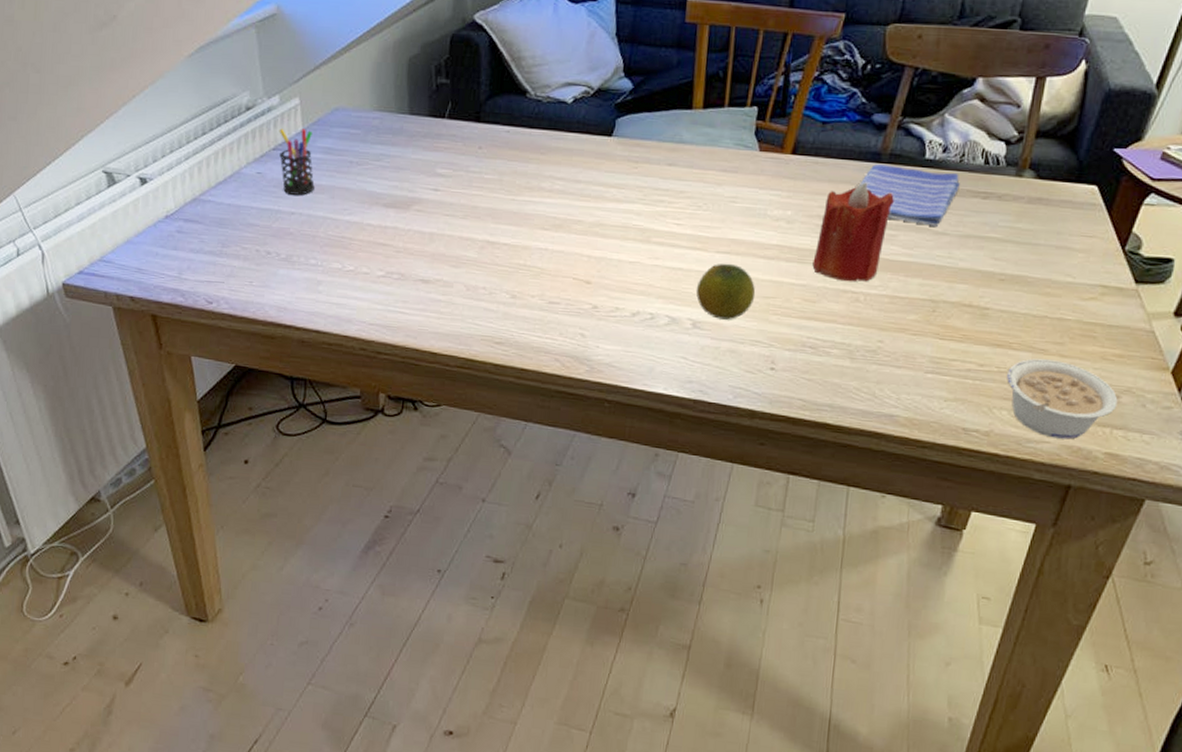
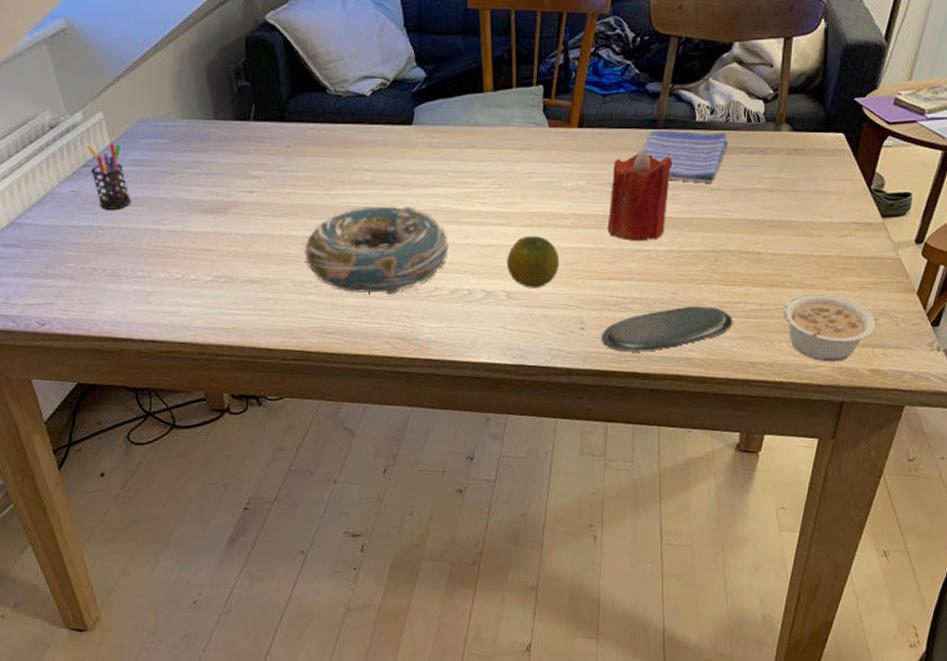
decorative bowl: none [481,215,637,311] -> present [303,205,449,296]
oval tray: none [792,357,947,403] -> present [601,305,733,353]

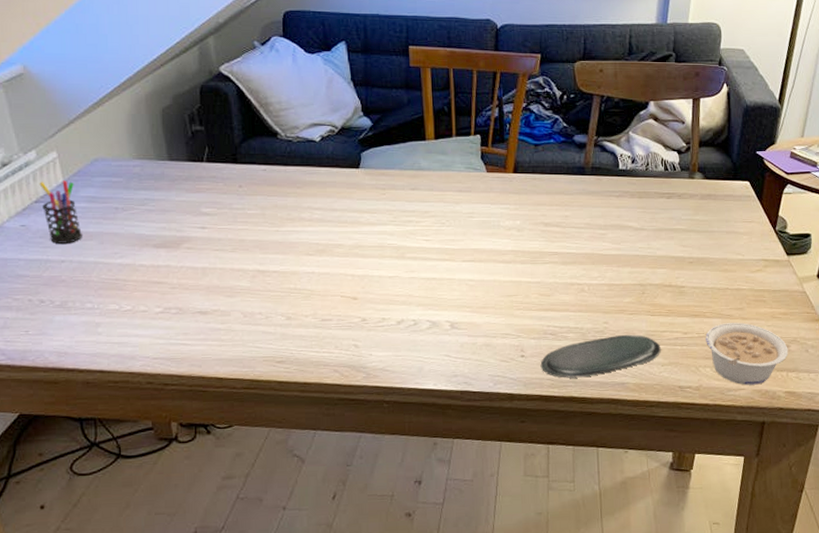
decorative bowl: present [303,205,449,296] -> none [254,241,395,326]
fruit: present [506,235,560,288] -> none [449,270,500,319]
candle: present [607,148,672,242] -> none [543,192,600,276]
dish towel: present [641,130,728,183] -> none [571,177,649,224]

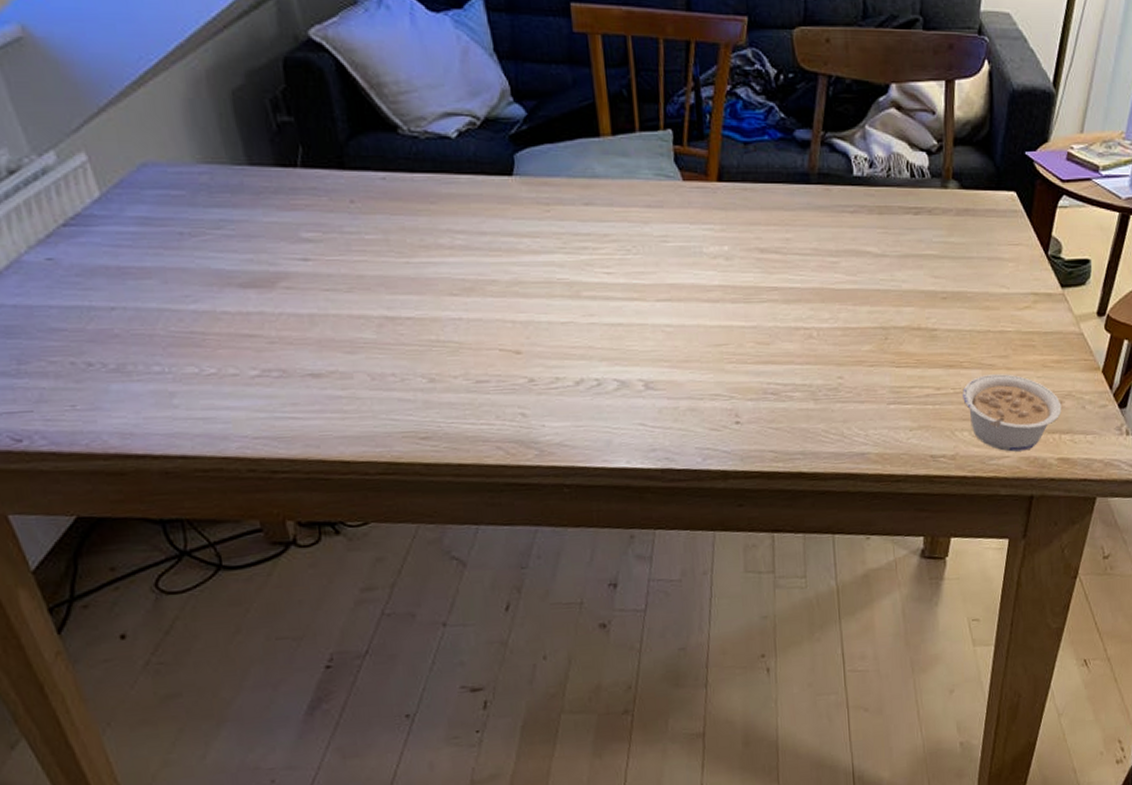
pen holder: present [39,180,83,244] -> none [65,194,138,284]
oval tray: present [540,334,661,378] -> none [760,391,909,450]

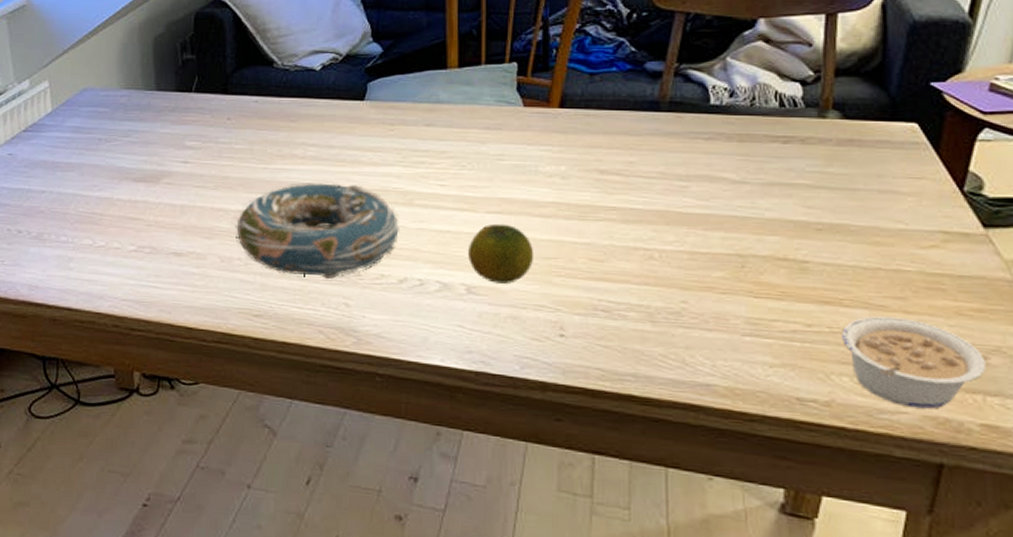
decorative bowl: none [381,275,569,389] -> present [235,182,399,280]
fruit: none [641,312,706,376] -> present [467,223,534,284]

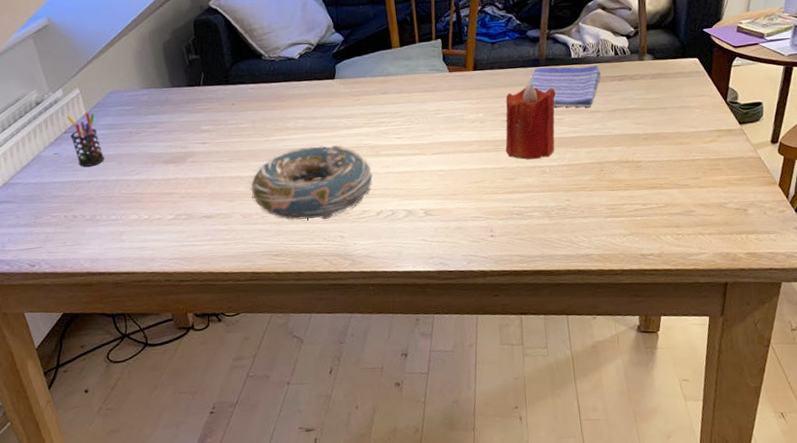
pen holder: none [29,110,65,174] -> present [66,112,105,167]
fruit: present [467,223,534,284] -> none [422,161,468,205]
candle: none [595,132,680,239] -> present [505,82,556,160]
dish towel: none [639,113,754,175] -> present [528,65,601,107]
legume: present [842,316,987,409] -> none [664,191,747,250]

